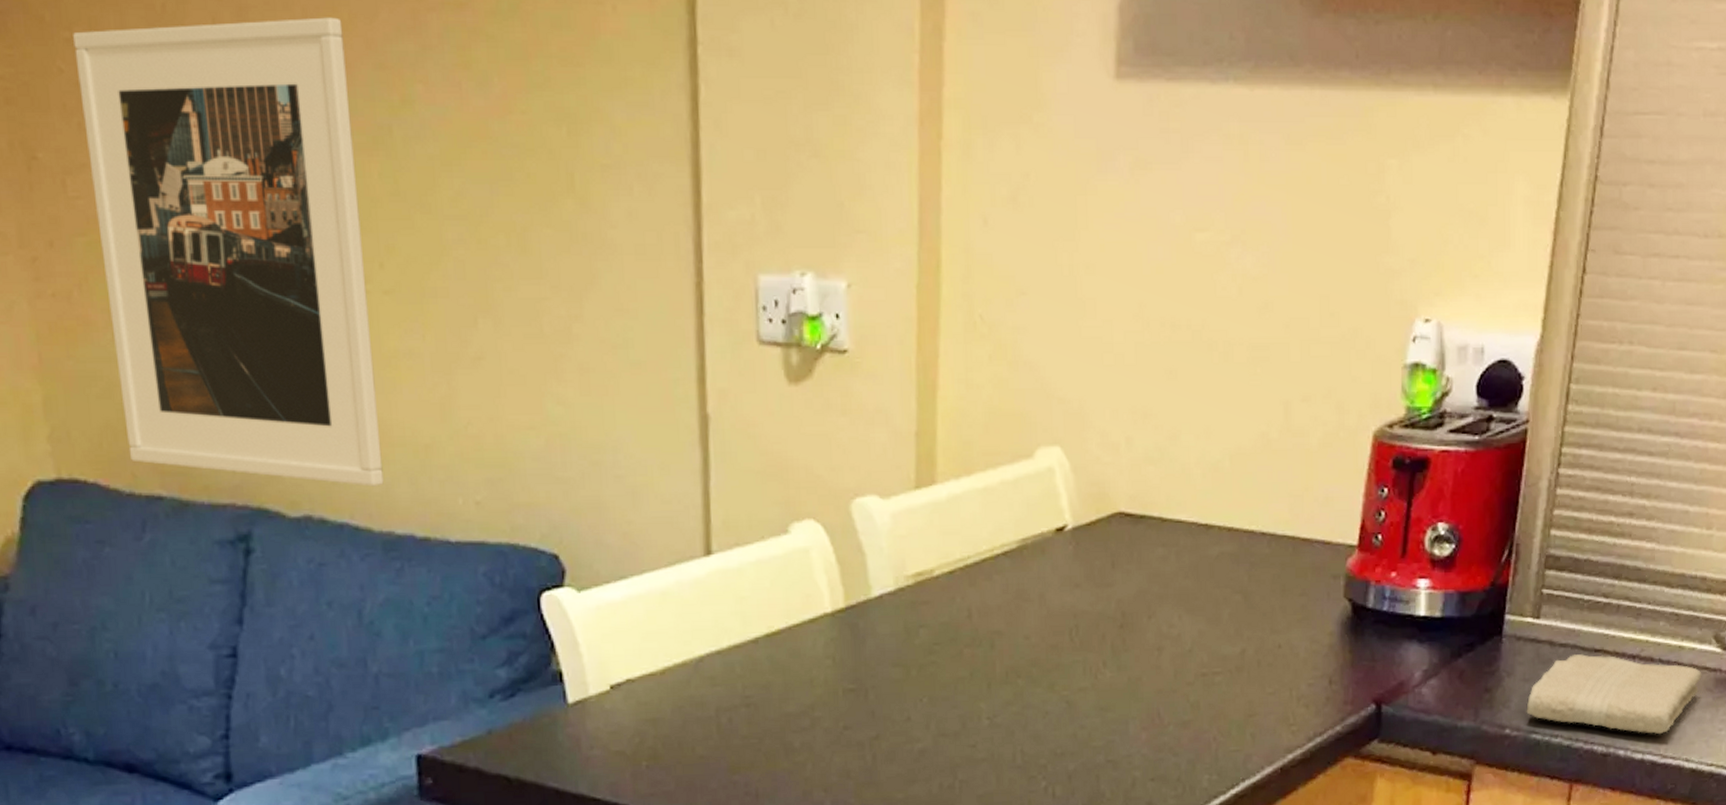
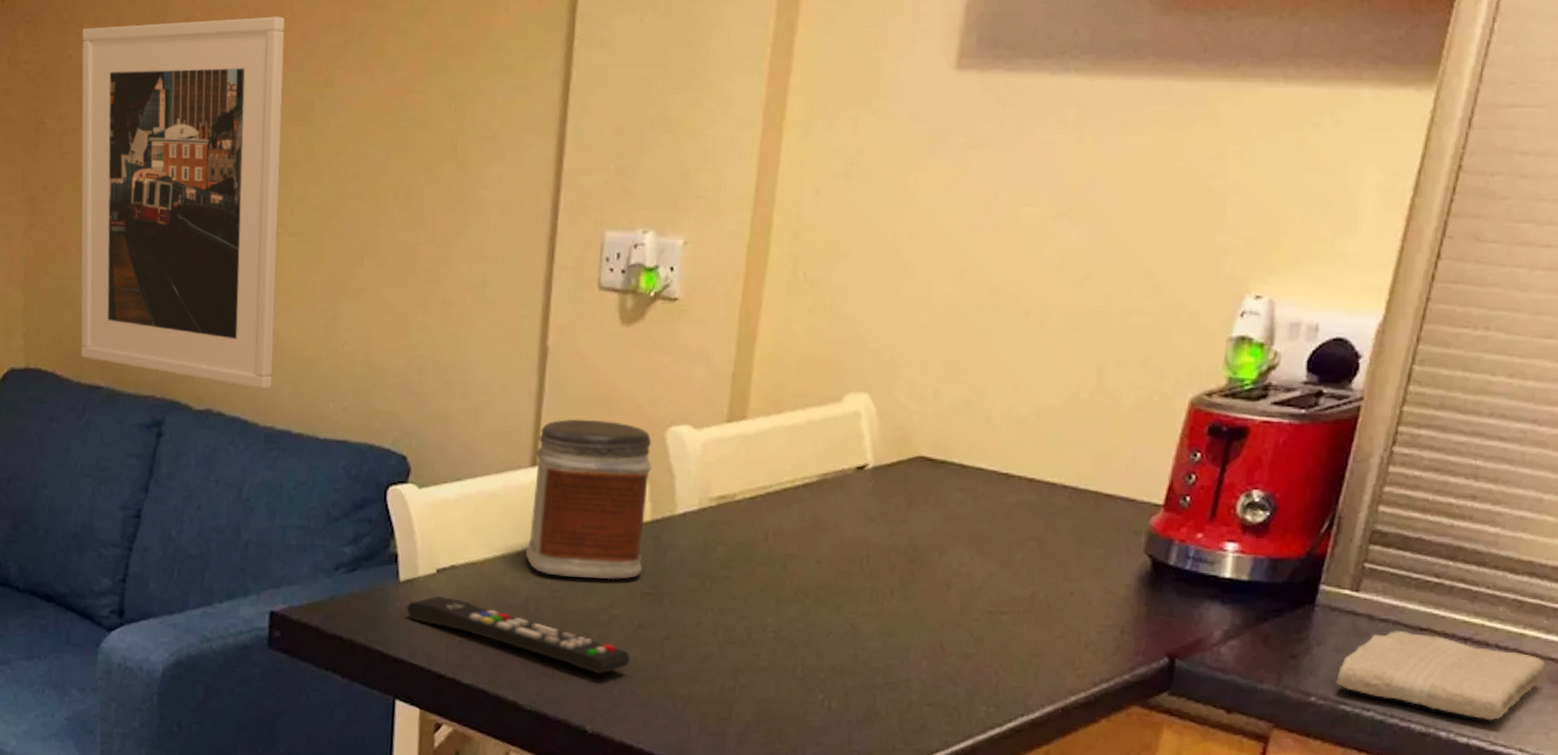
remote control: none [579,716,839,787] -> present [406,596,630,674]
jar: none [708,496,842,680] -> present [525,418,653,580]

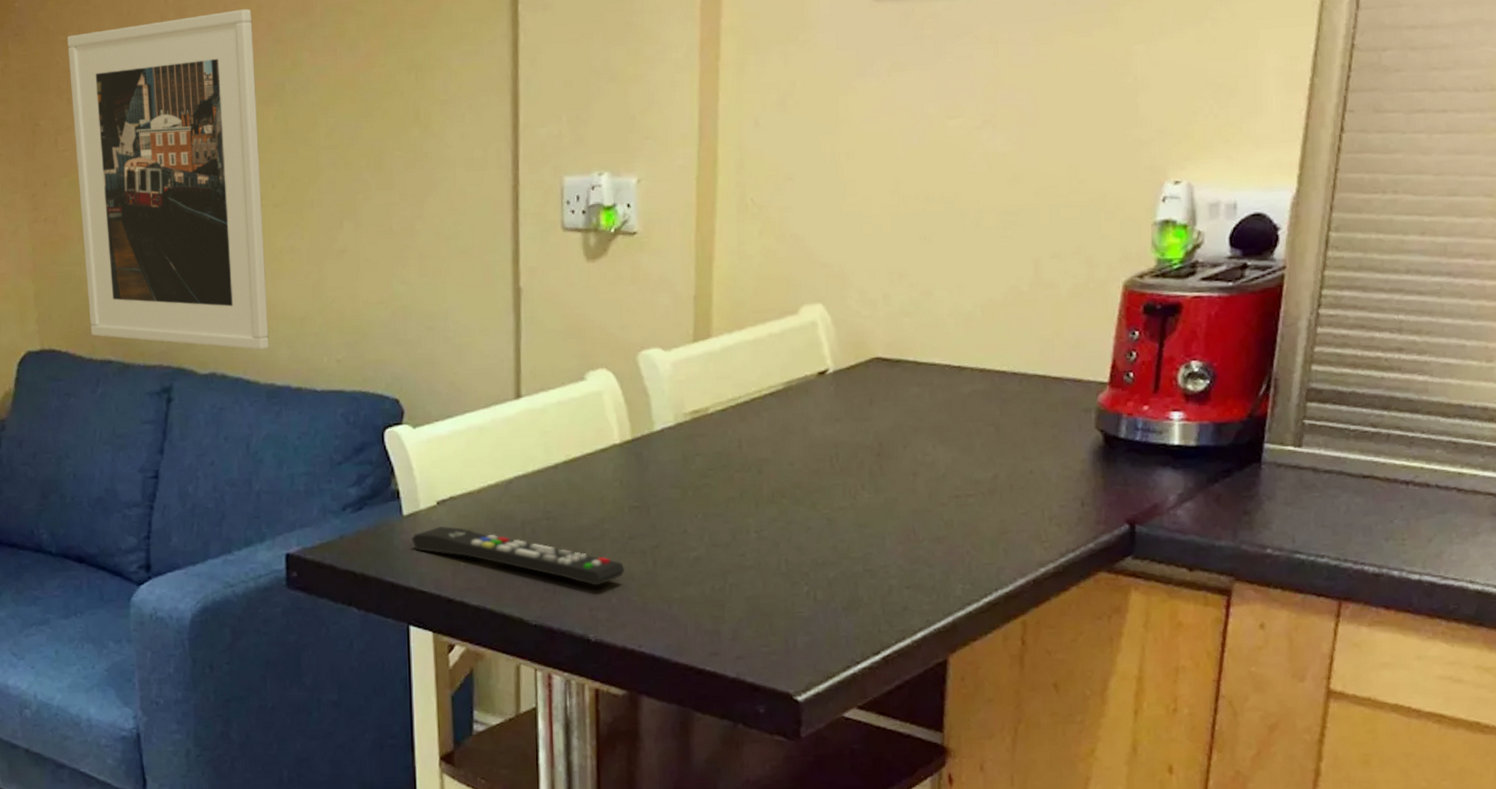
jar: present [525,418,653,580] -> none [517,351,629,498]
washcloth: present [1336,631,1546,721] -> none [1289,480,1486,557]

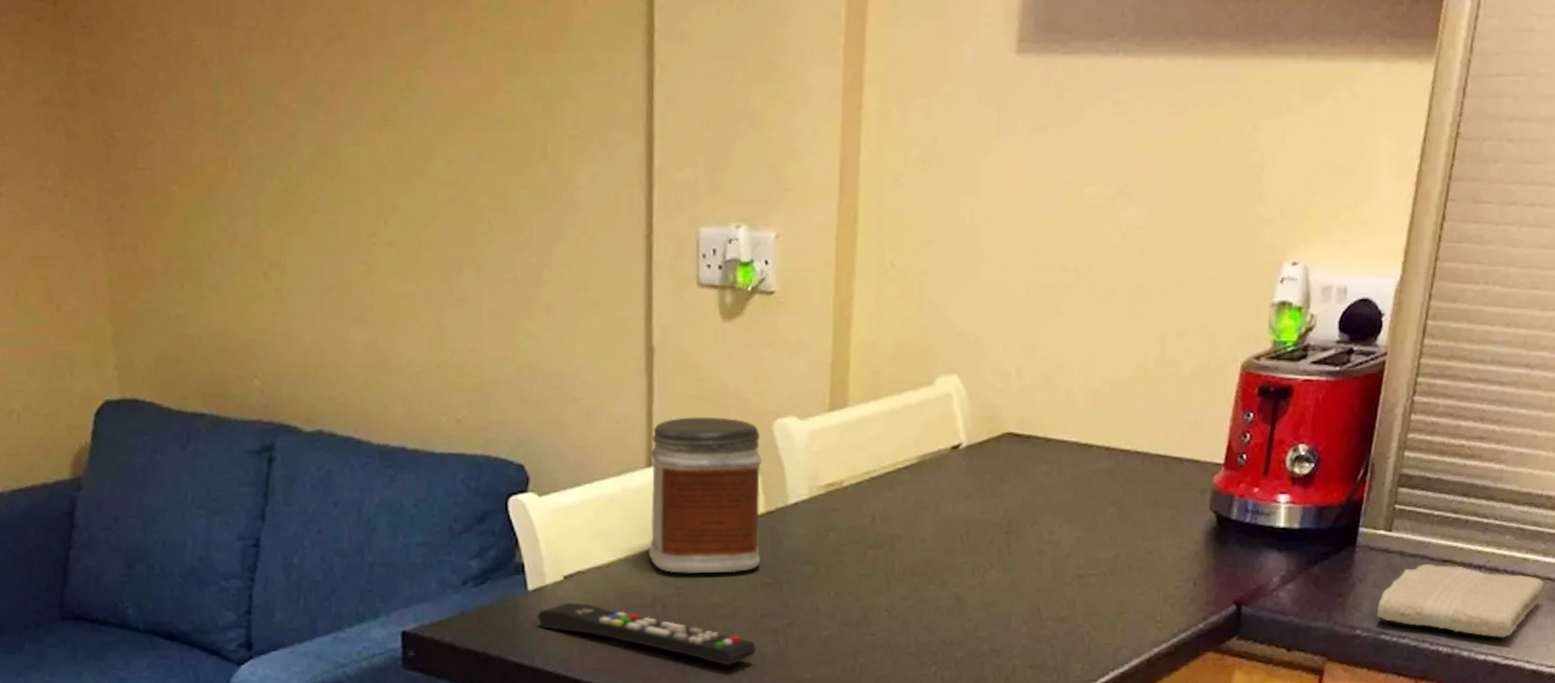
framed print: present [67,9,269,350] -> none [145,16,382,407]
jar: none [517,351,629,498] -> present [648,417,763,574]
washcloth: none [1289,480,1486,557] -> present [1376,564,1545,638]

